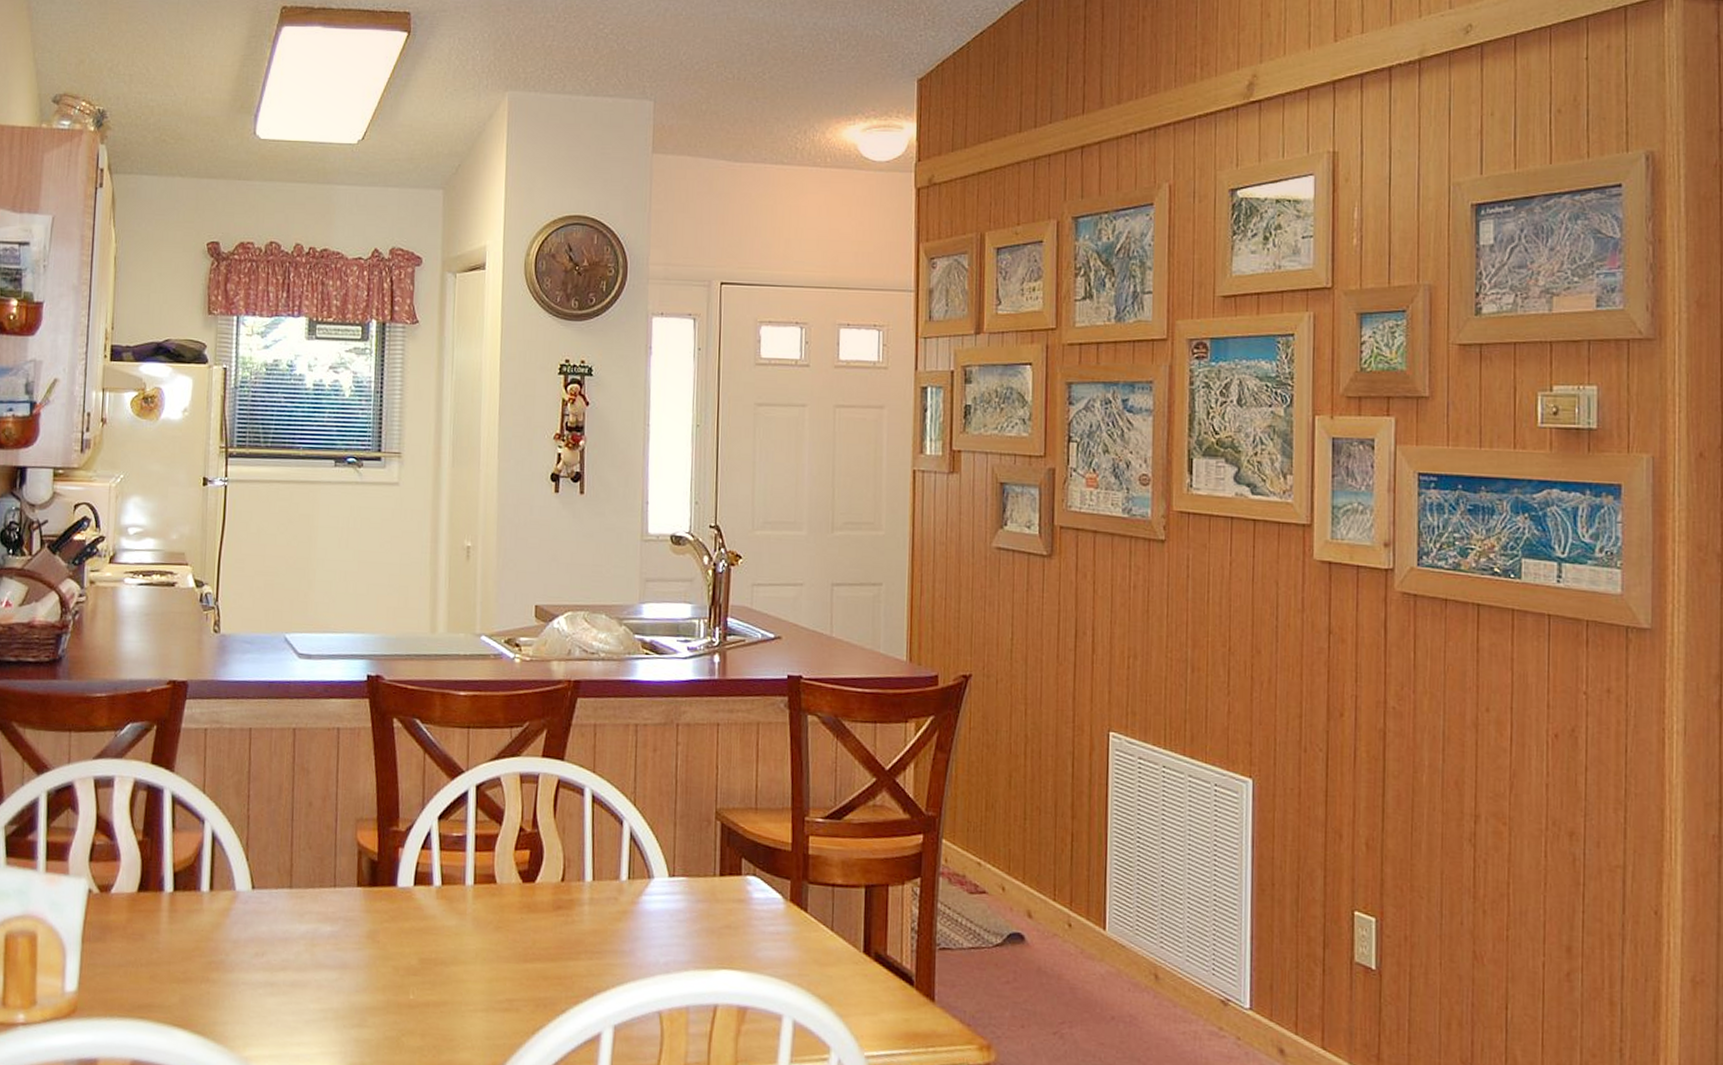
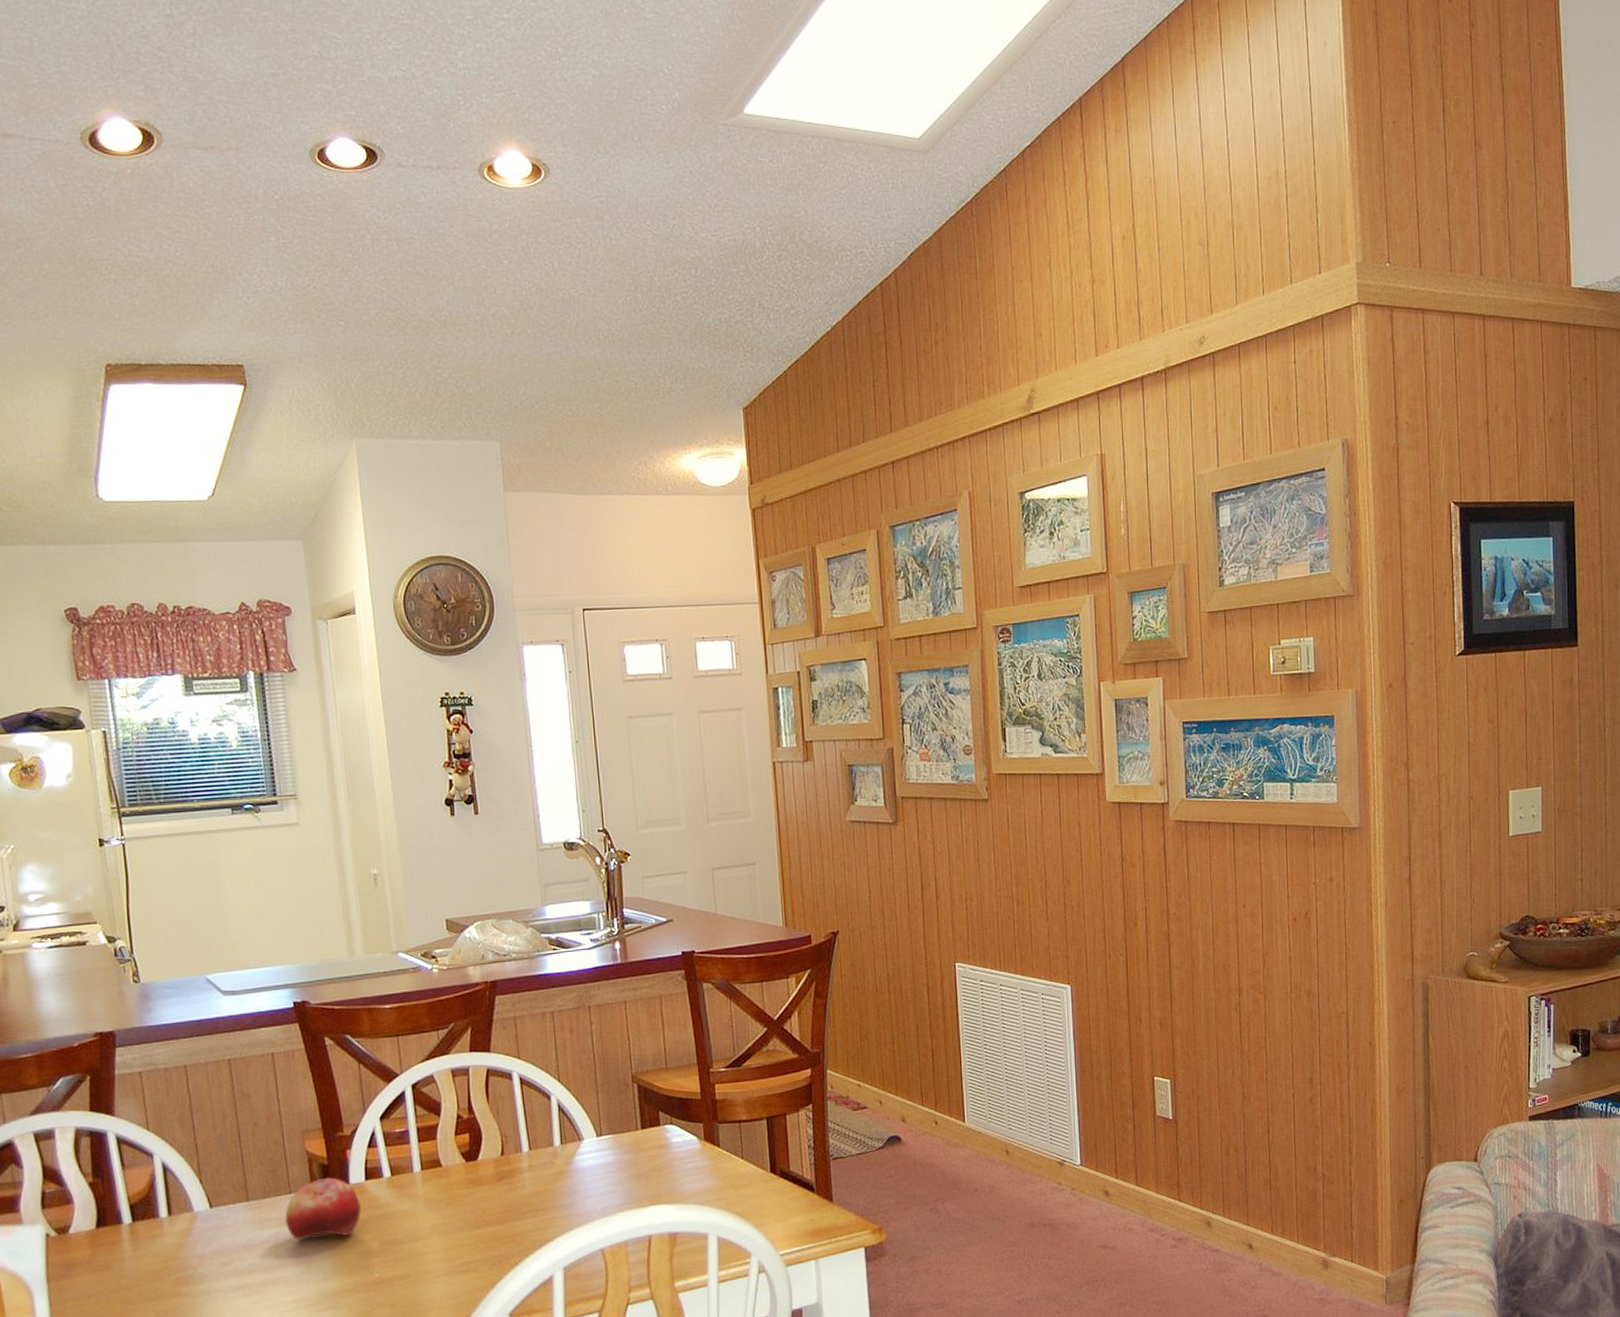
fruit: none [324,875,405,945] -> present [284,1177,361,1240]

